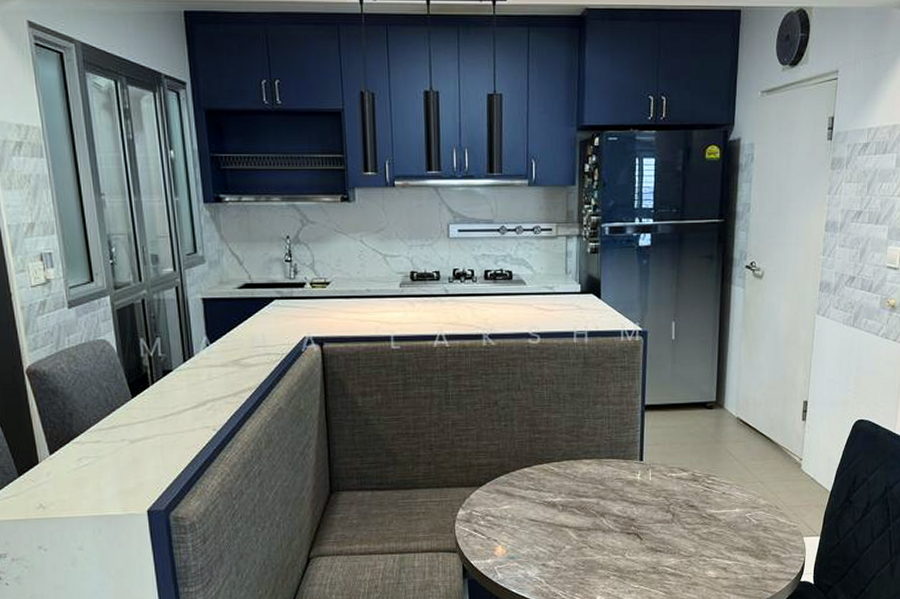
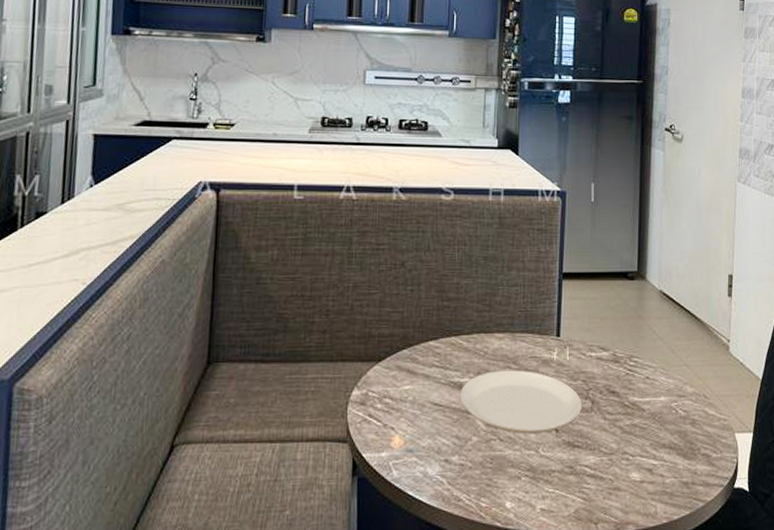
plate: none [553,490,663,542] -> present [459,370,581,434]

